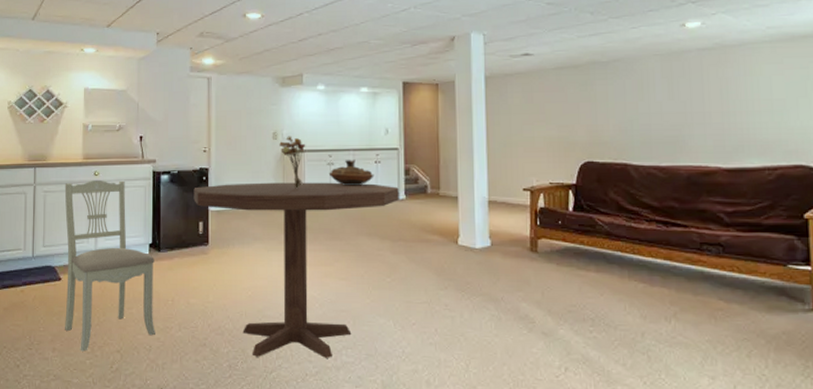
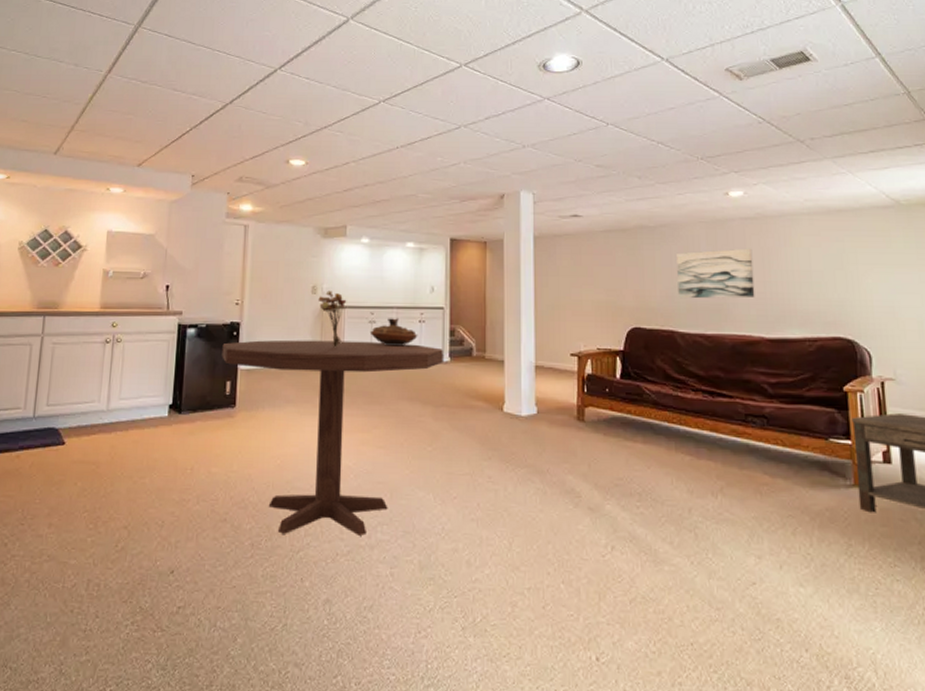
dining chair: present [64,179,155,352] -> none [65,331,174,528]
wall art: none [630,79,712,132] -> present [676,248,755,299]

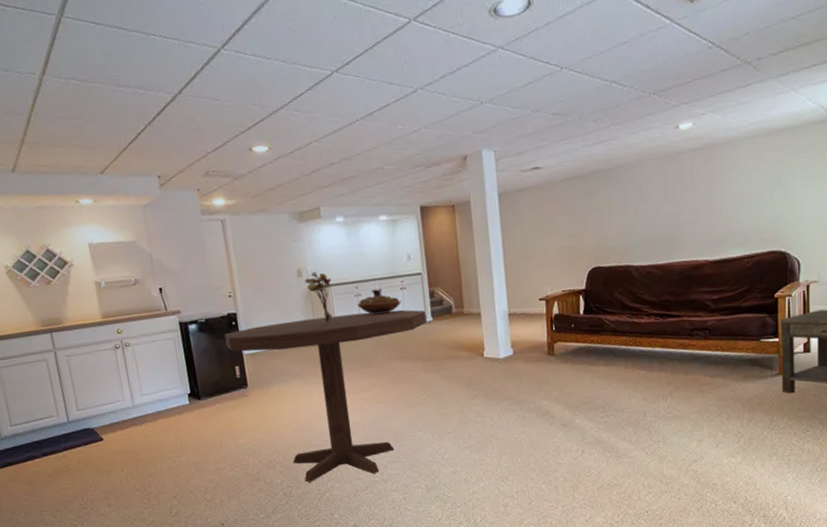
wall art: present [676,248,755,299] -> none [631,178,702,235]

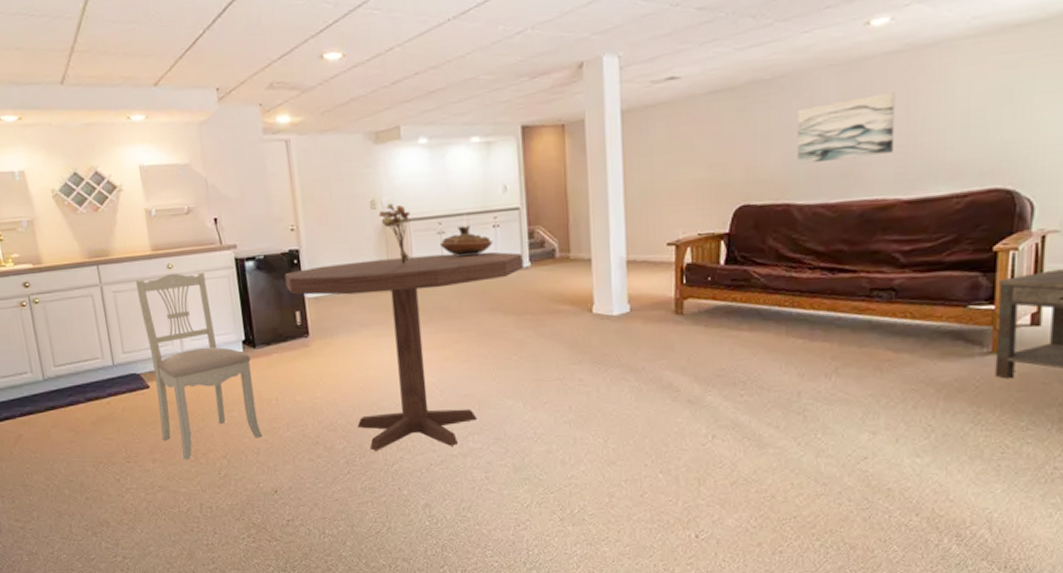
dining chair: none [87,335,209,503] -> present [135,272,262,460]
wall art: none [631,178,702,235] -> present [798,91,895,165]

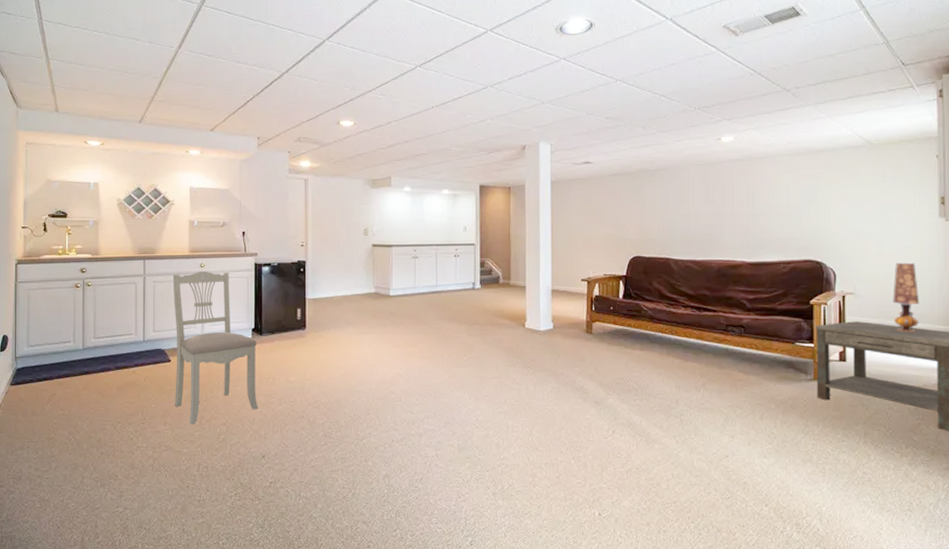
dining table: present [284,251,523,451] -> none [292,273,475,426]
bouquet: present [379,203,411,265] -> none [370,232,394,279]
decorative bowl: present [439,225,493,257] -> none [413,254,454,277]
wall art: present [798,91,895,165] -> none [673,186,740,231]

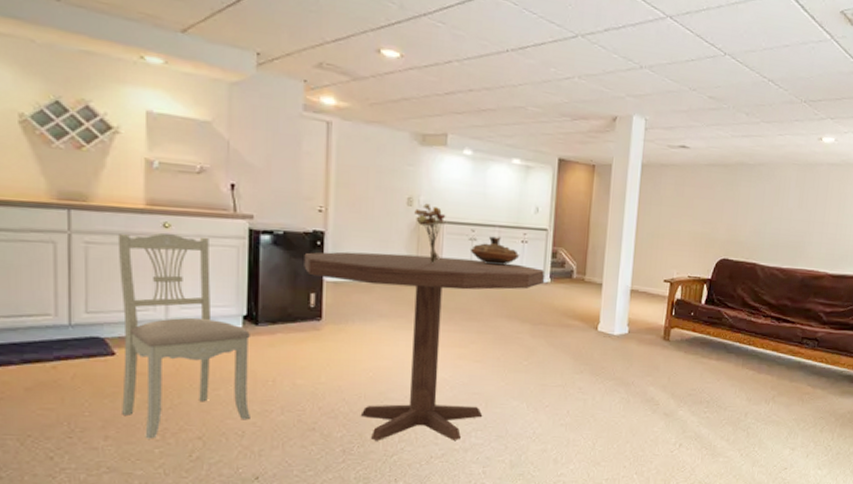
dining table: none [292,273,475,426] -> present [304,251,544,441]
bouquet: none [370,232,394,279] -> present [414,203,446,264]
decorative bowl: none [413,254,454,277] -> present [470,236,520,266]

